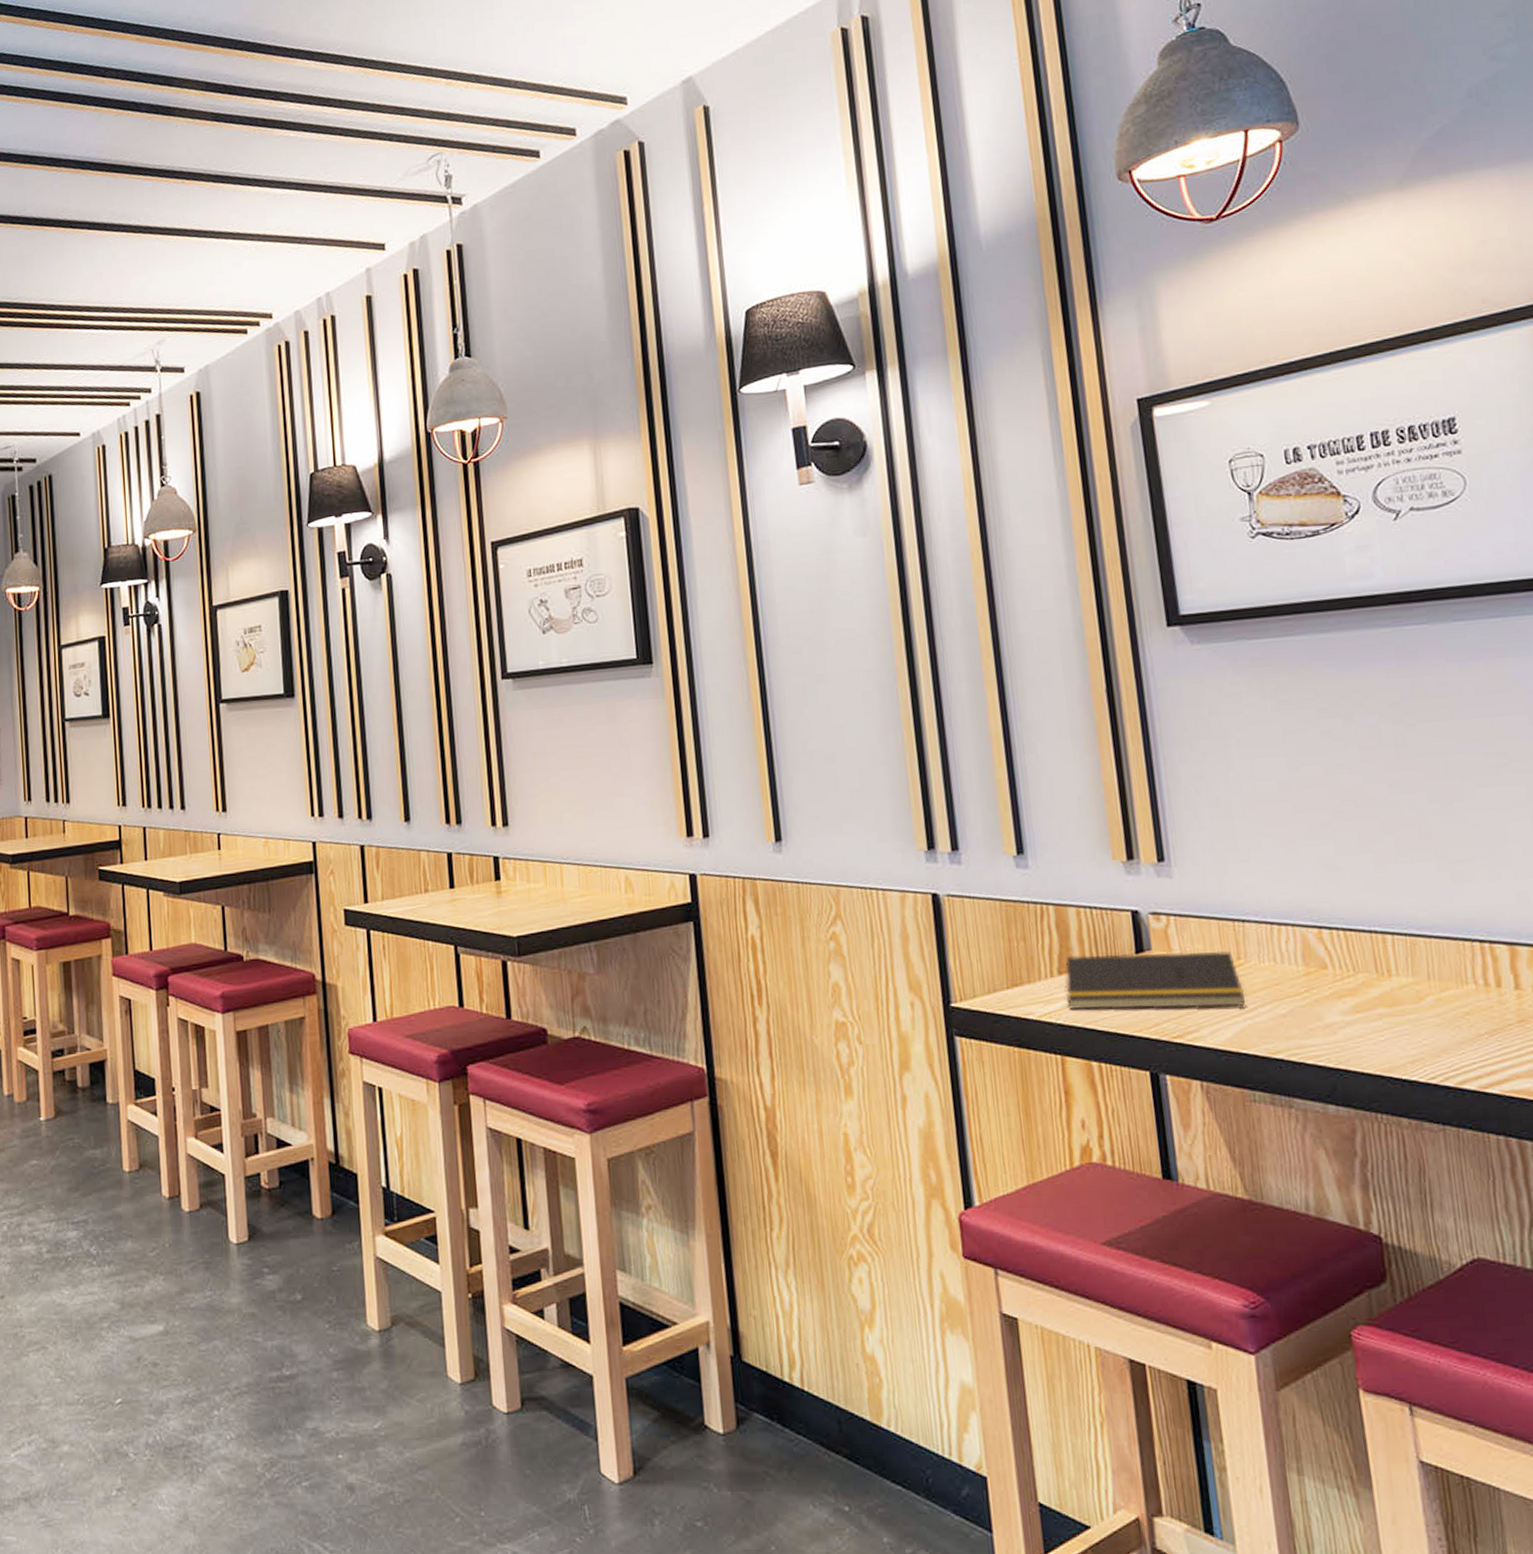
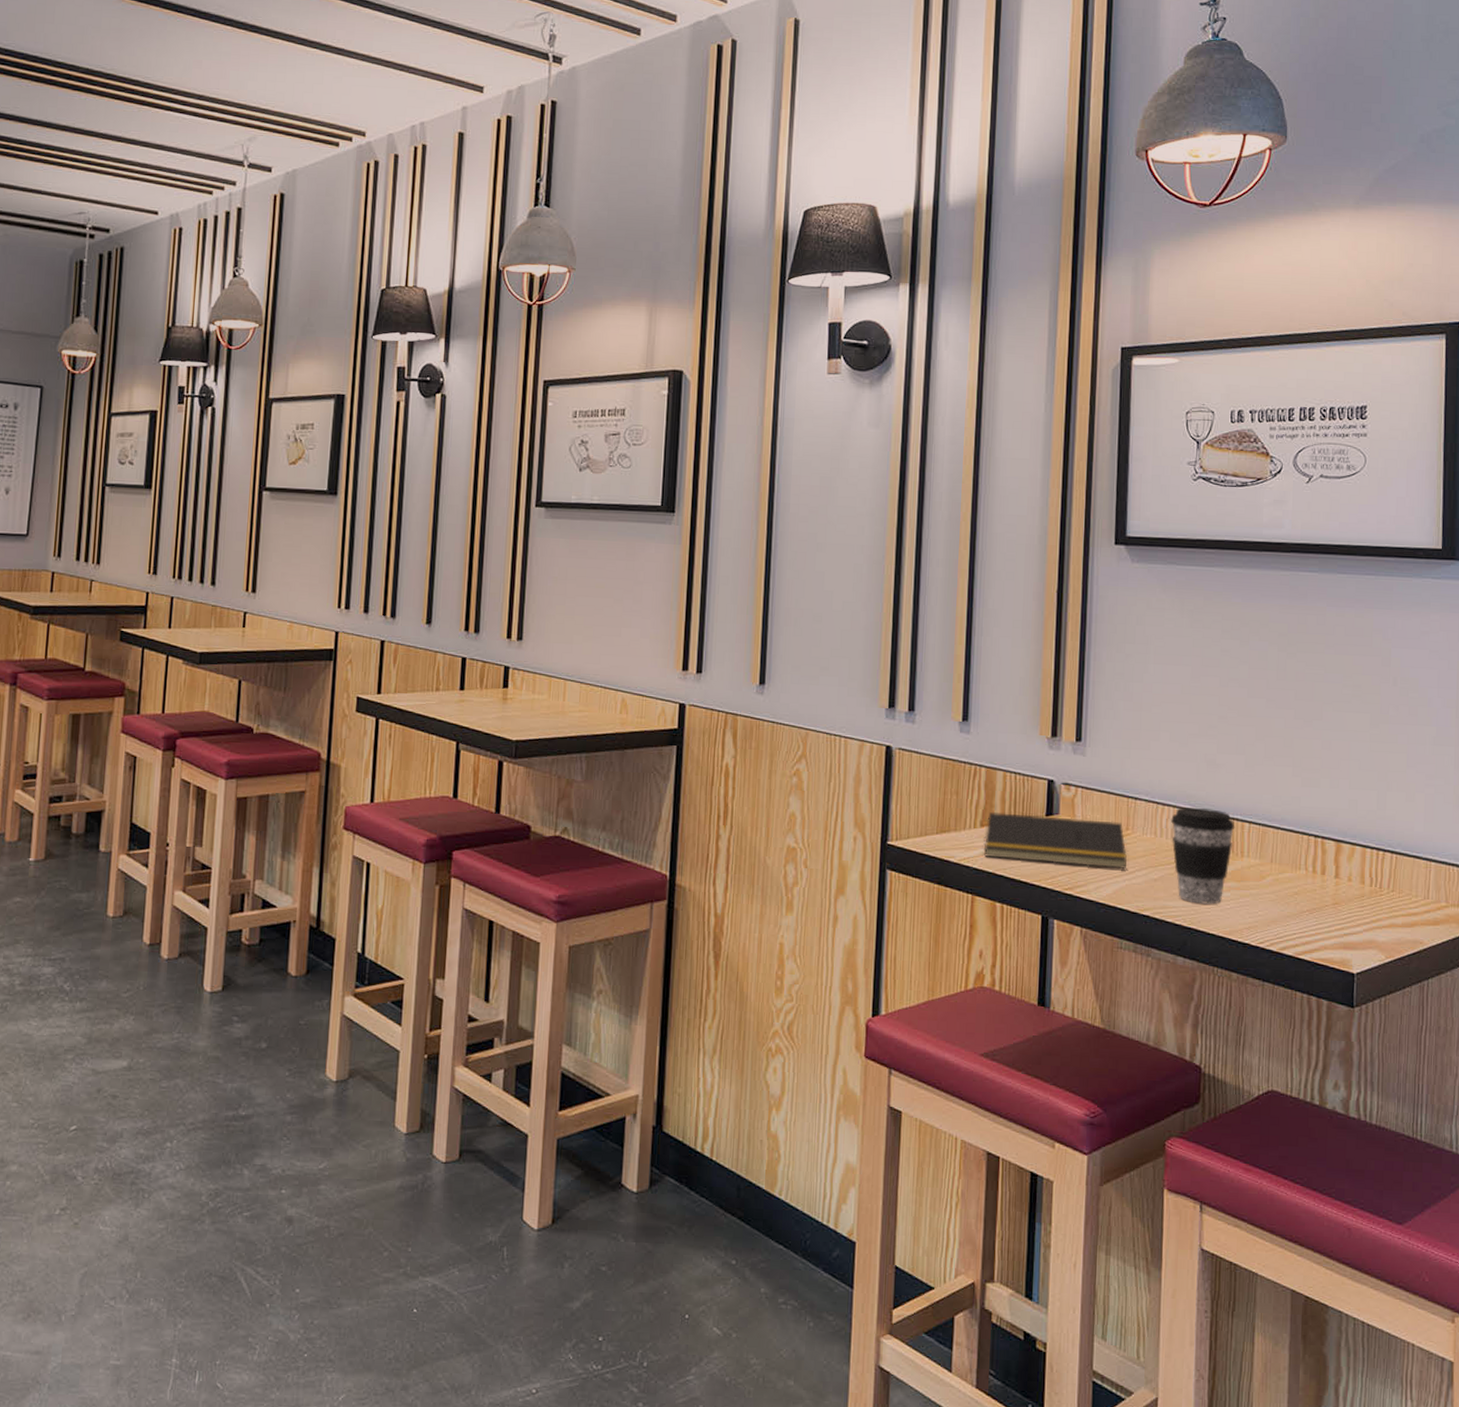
coffee cup: none [1290,923,1376,1039] -> present [1170,807,1235,904]

